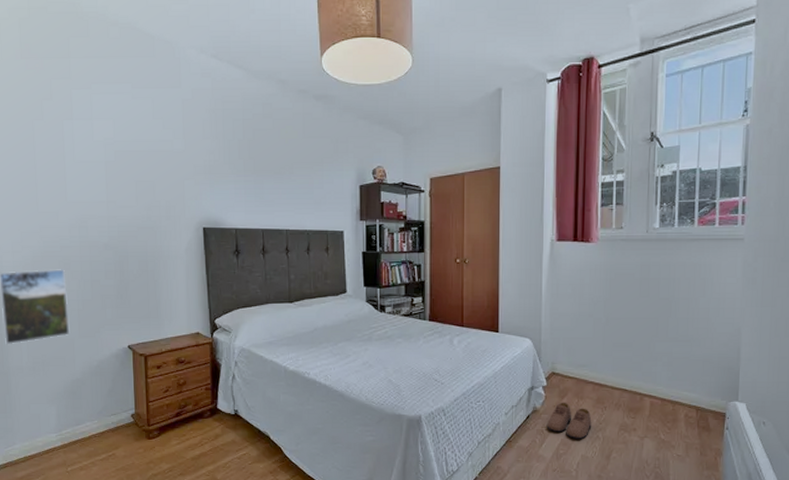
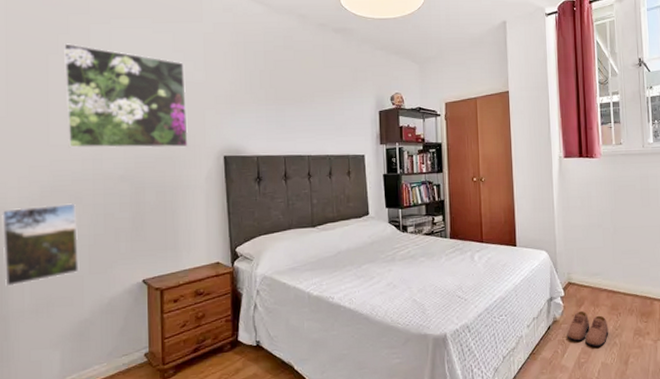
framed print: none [47,109,168,218] -> present [63,43,188,149]

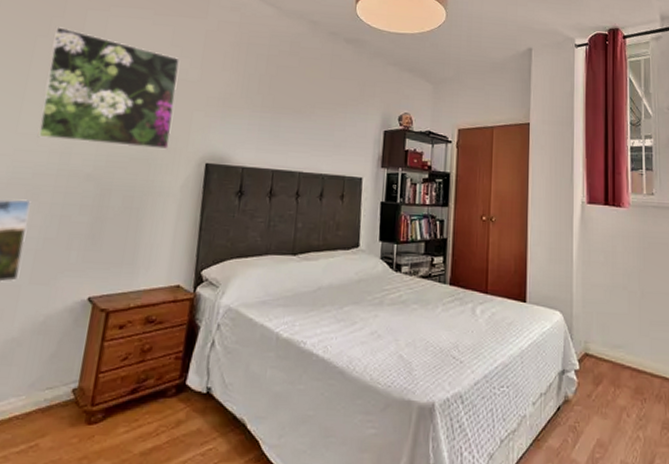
shoe: present [567,310,609,348] -> none [580,390,631,440]

